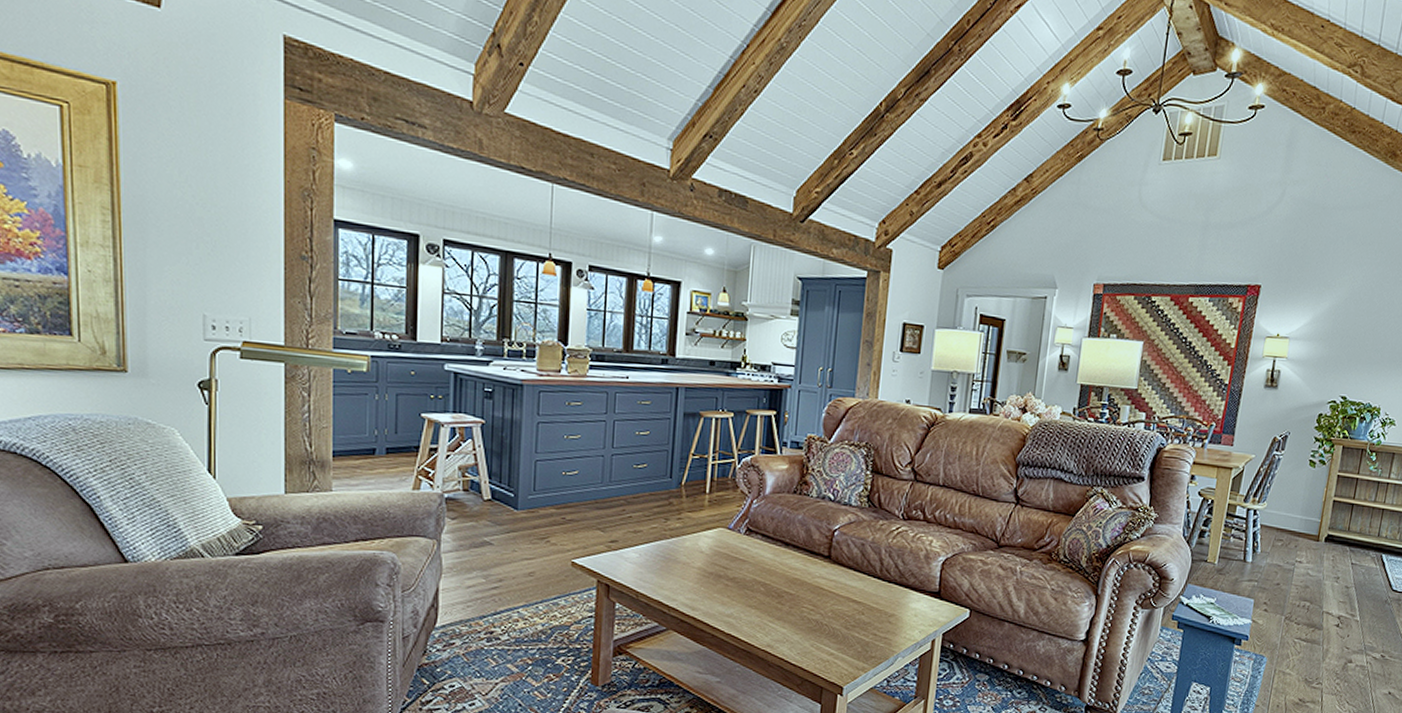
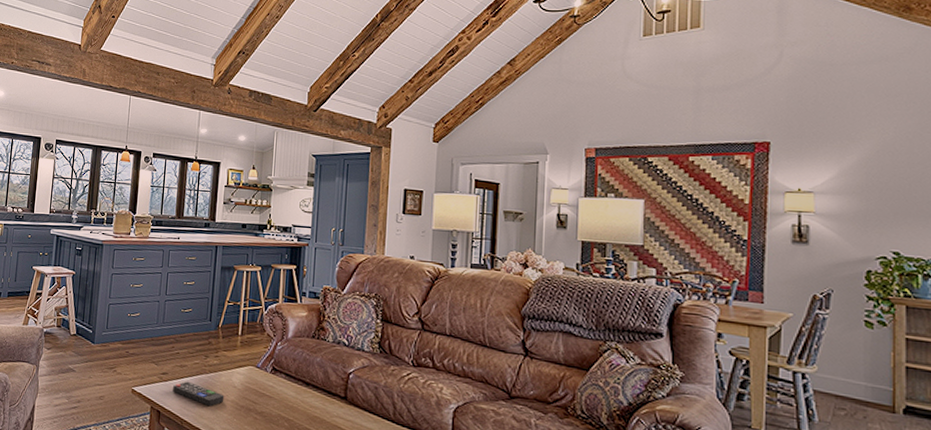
remote control: none [625,549,690,576] -> present [173,381,225,407]

